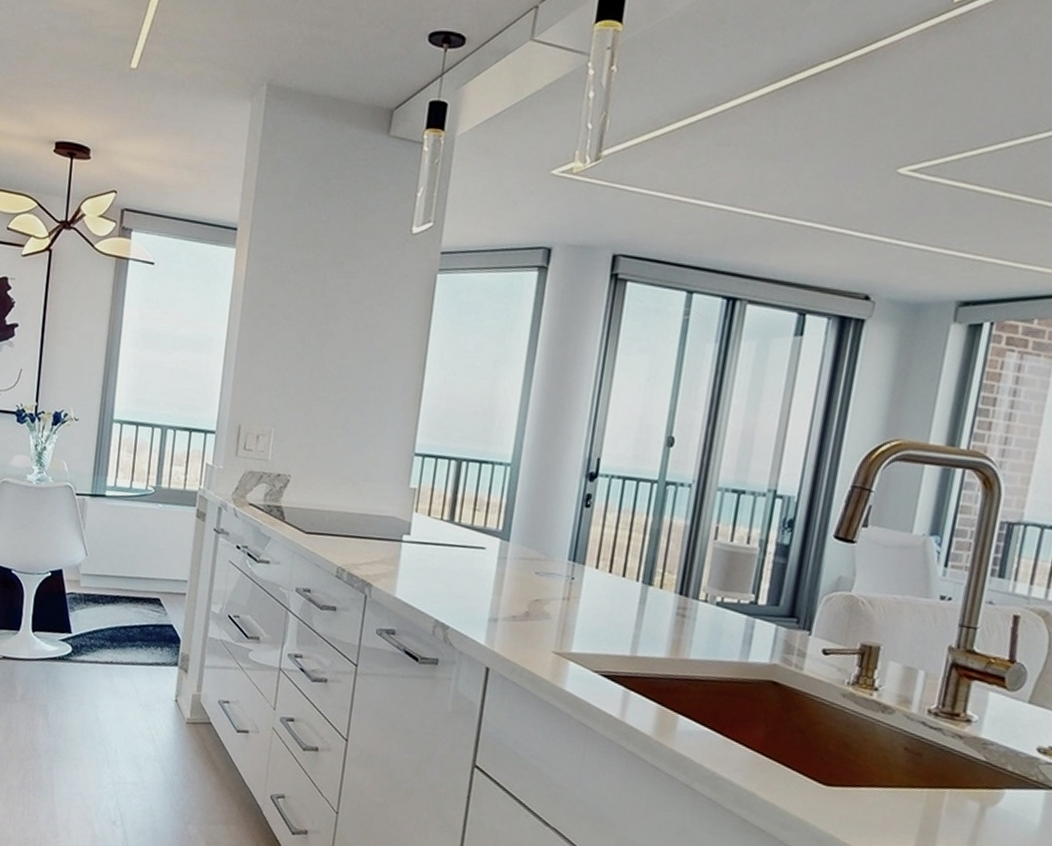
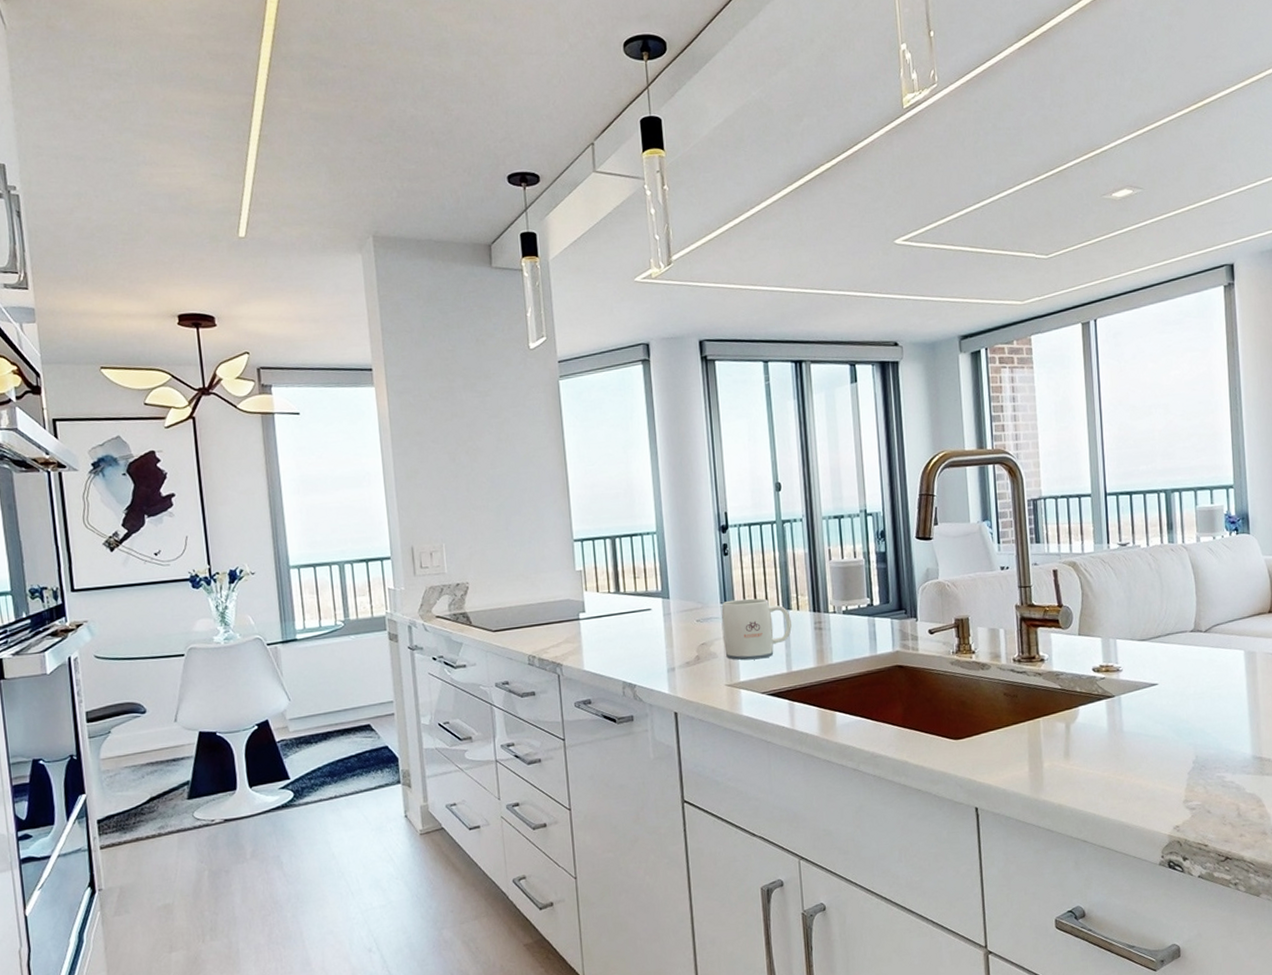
mug: none [560,558,650,634] -> present [721,598,792,661]

